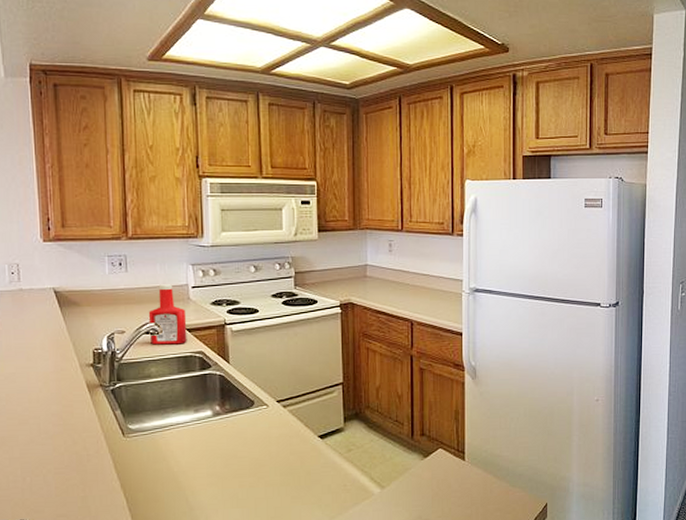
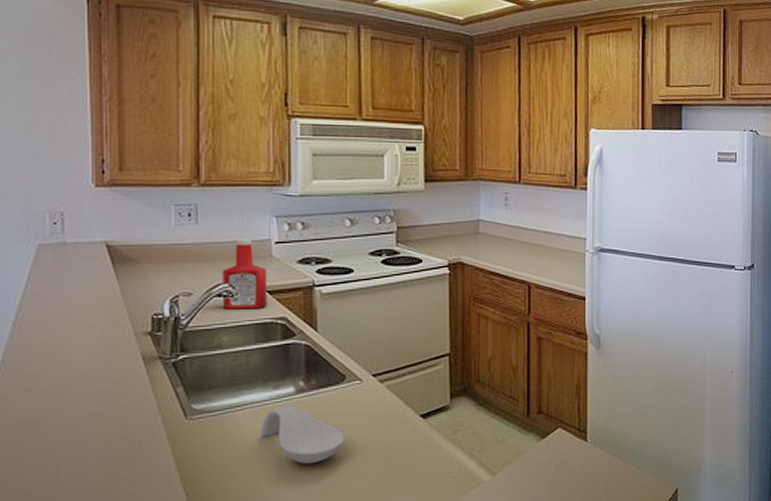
spoon rest: none [184,427,255,477] -> present [260,407,344,465]

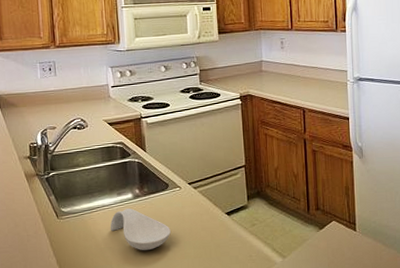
ketchup bottle: present [221,239,268,310] -> none [75,85,109,138]

